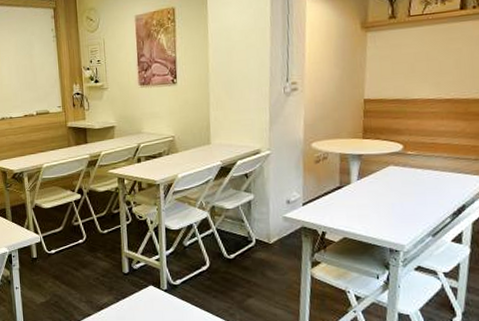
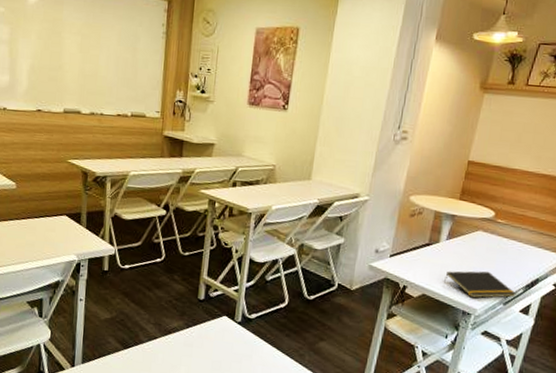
notepad: none [362,204,444,234] -> present [443,271,516,298]

